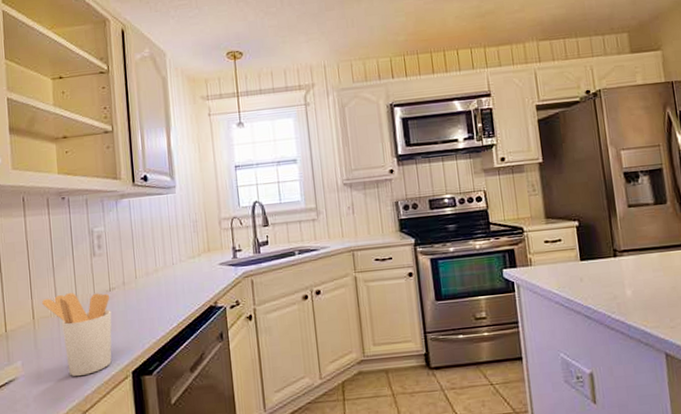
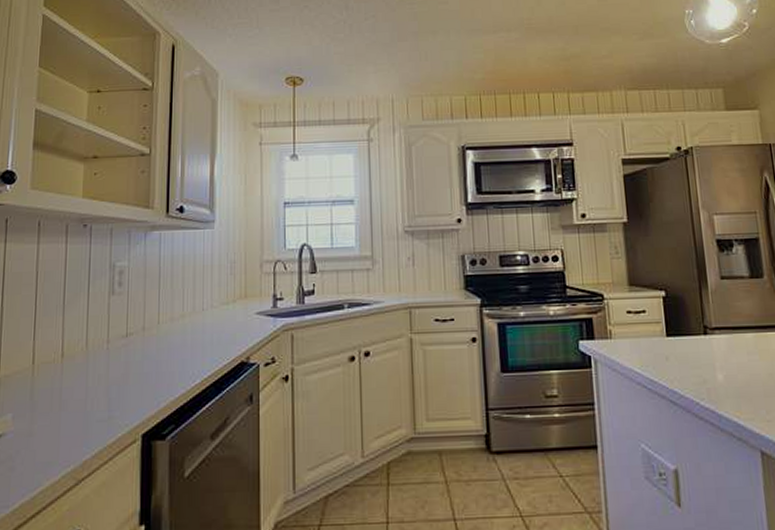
utensil holder: present [42,293,112,377] -> none [46,336,126,437]

